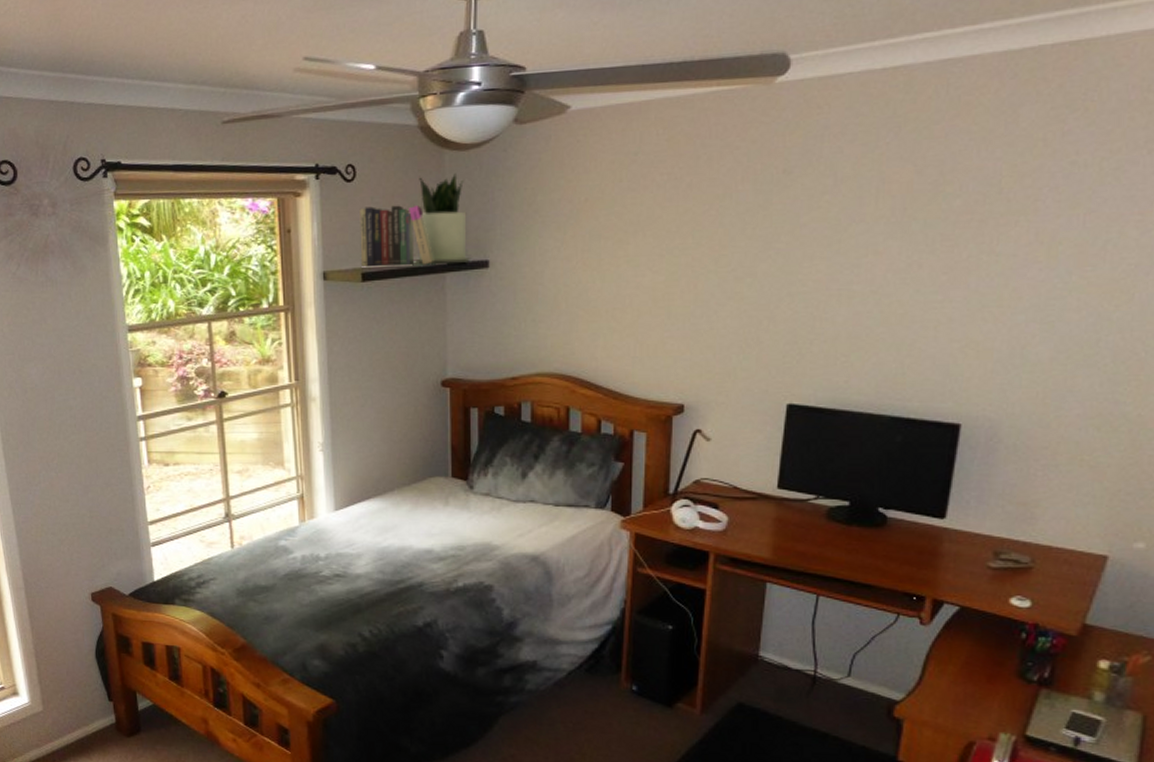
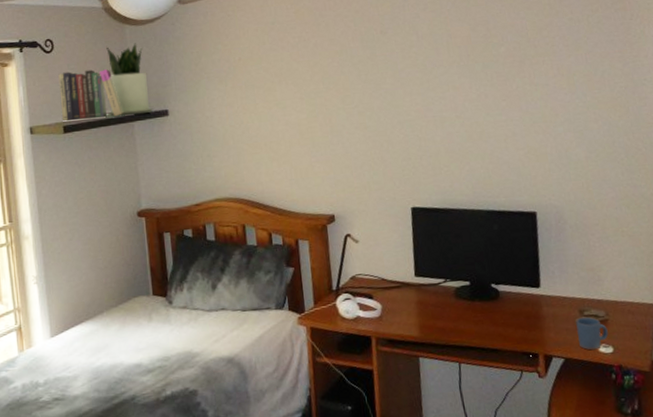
mug: none [985,560,1029,602] -> present [576,316,609,351]

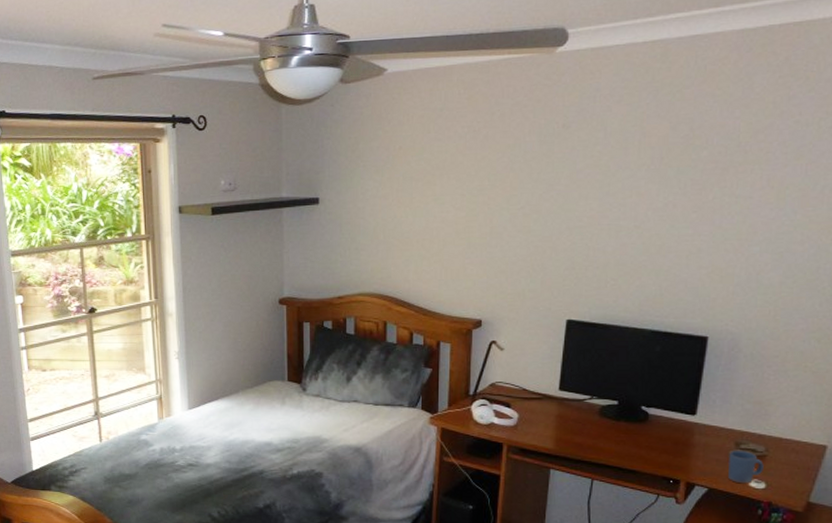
books: present [58,69,124,121] -> none [210,150,273,202]
planter: present [106,43,154,116] -> none [256,124,304,201]

